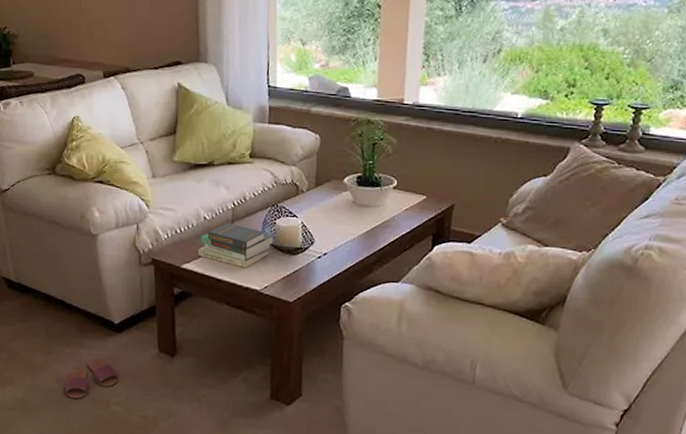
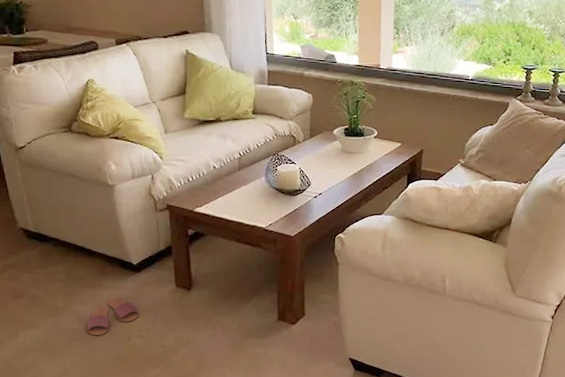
books: present [197,222,274,268] -> none [208,170,276,209]

